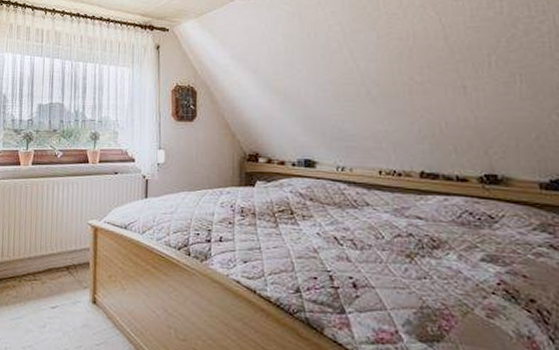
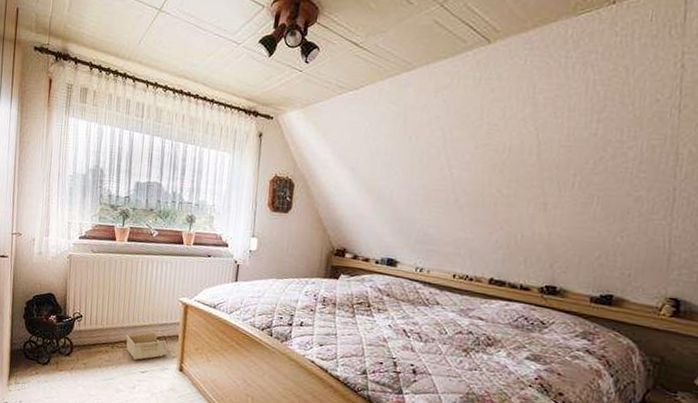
storage bin: none [34,260,78,294] -> present [126,332,168,360]

